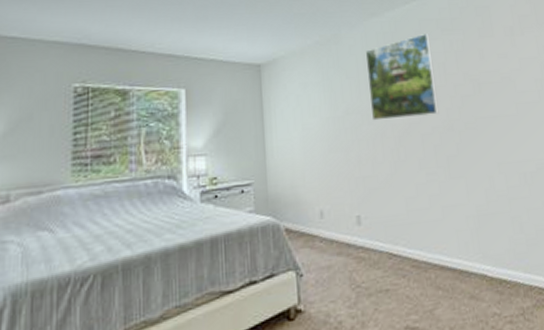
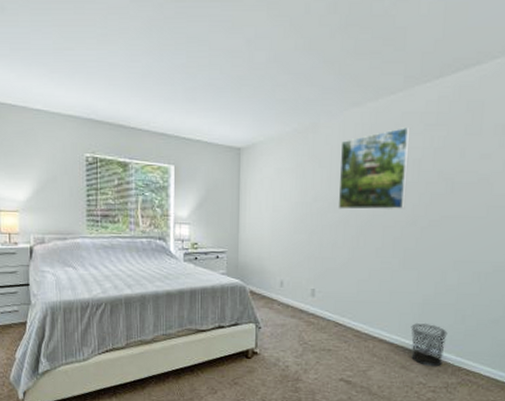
waste bin: none [471,237,512,292] -> present [411,323,448,367]

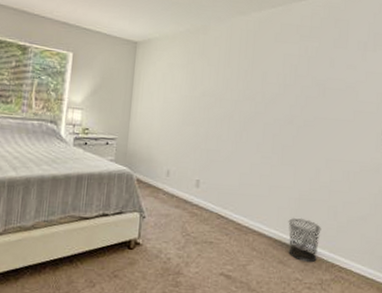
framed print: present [337,128,411,210] -> none [223,36,288,109]

